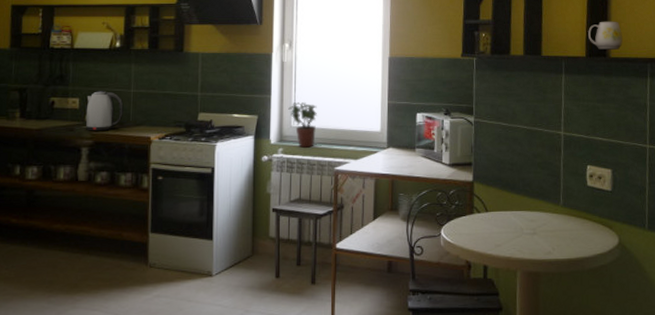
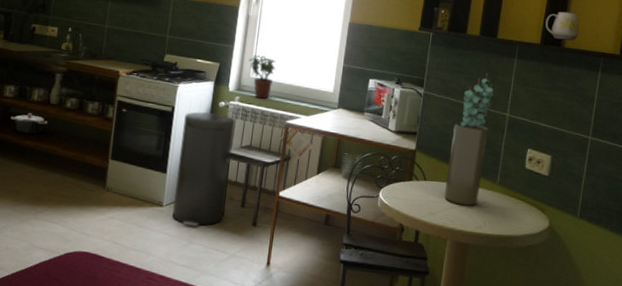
cooking pot: none [35,194,78,217] -> present [10,113,48,134]
kettle: present [85,91,124,131] -> none [61,23,98,61]
pedal bin: none [223,168,282,293] -> present [171,111,236,226]
vase: none [507,92,546,234] -> present [444,72,495,206]

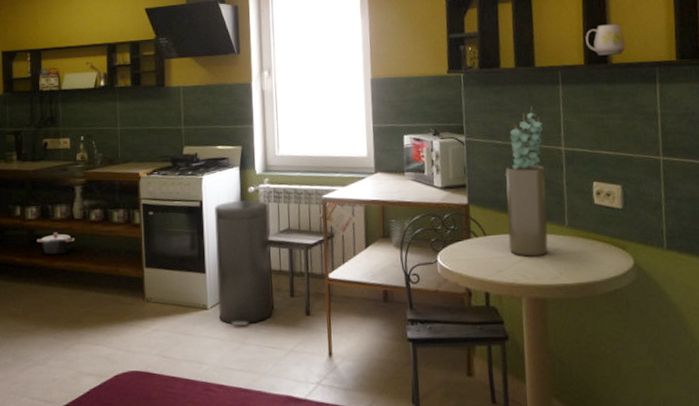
potted plant: present [249,55,276,100] -> none [271,130,301,178]

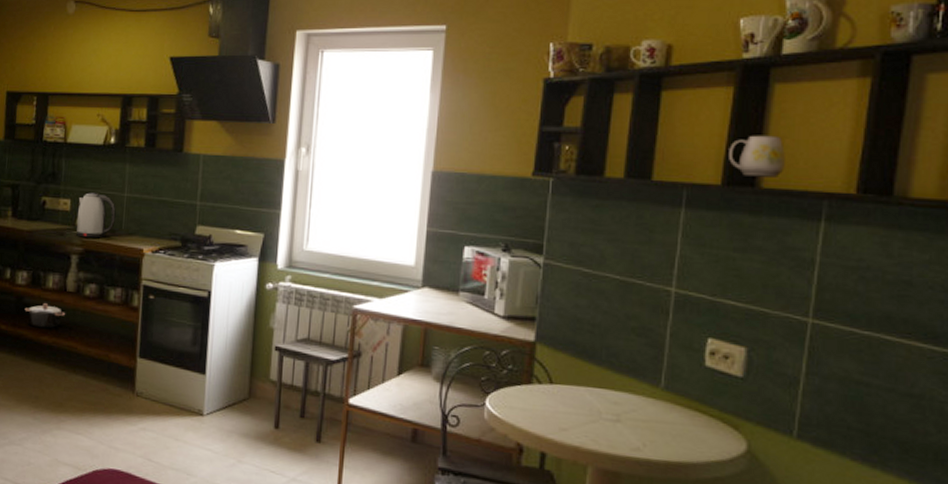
kettle: none [76,130,112,170] -> present [76,192,116,238]
pedal bin: present [215,199,273,326] -> none [214,296,288,441]
vase: present [505,106,549,258] -> none [580,230,651,420]

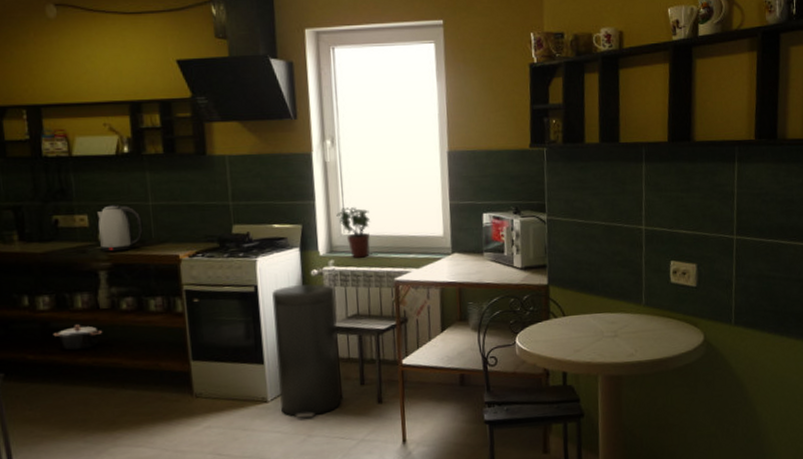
pedal bin: none [214,296,288,441] -> present [272,283,341,418]
potted plant: none [301,221,336,279] -> present [336,207,371,259]
mug: present [729,135,785,177] -> none [670,100,709,133]

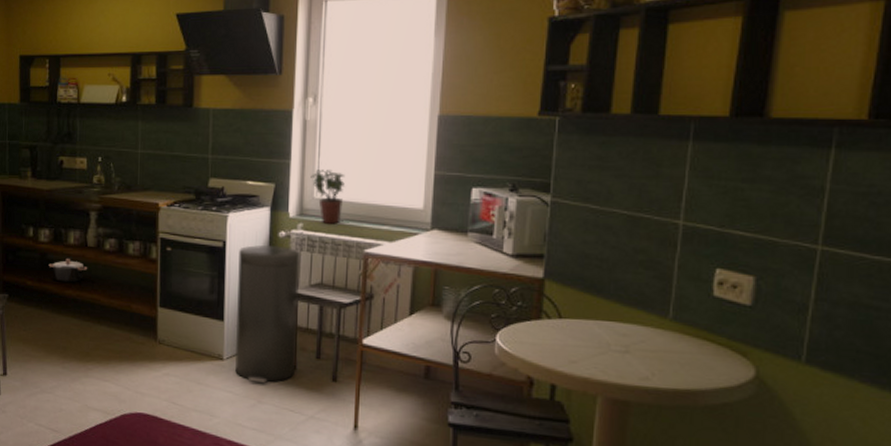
kettle: present [96,205,143,252] -> none [93,151,131,195]

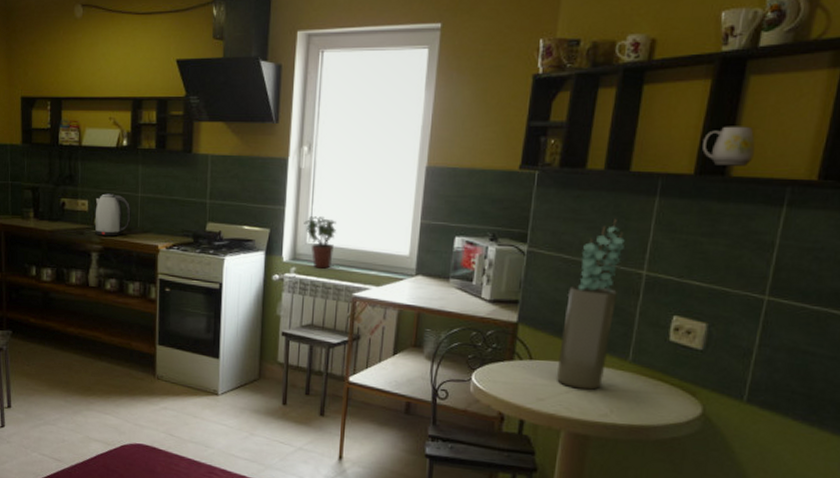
cooking pot: present [48,259,88,283] -> none [51,298,90,321]
kettle: none [93,151,131,195] -> present [95,193,131,236]
pedal bin: present [234,245,301,383] -> none [228,287,293,417]
vase: none [589,165,659,351] -> present [556,218,626,390]
mug: none [737,64,795,107] -> present [702,126,755,166]

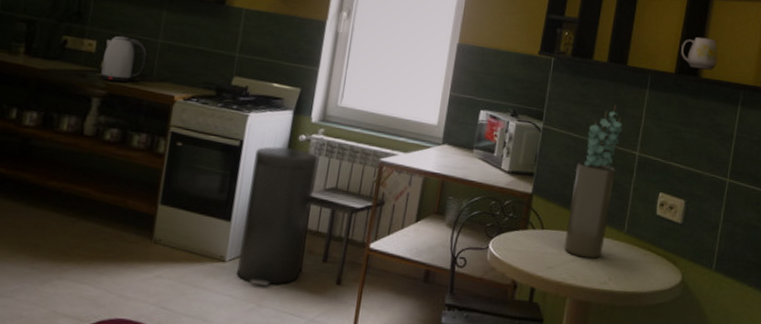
pedal bin: none [228,287,293,417] -> present [236,146,319,286]
potted plant: present [304,216,336,270] -> none [336,79,370,133]

